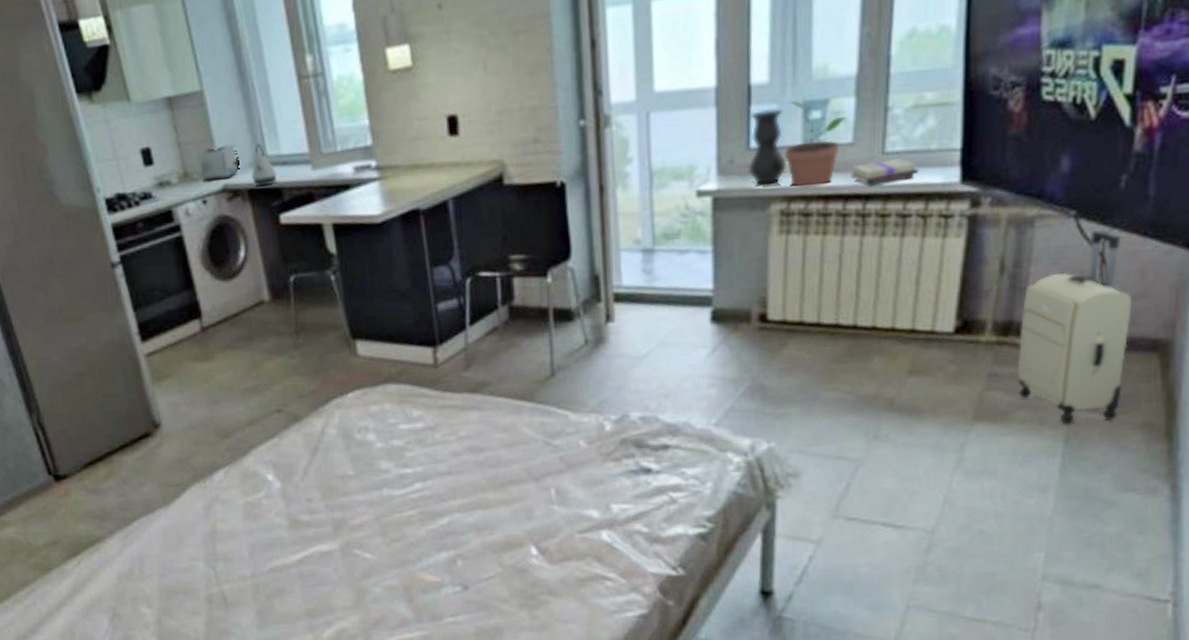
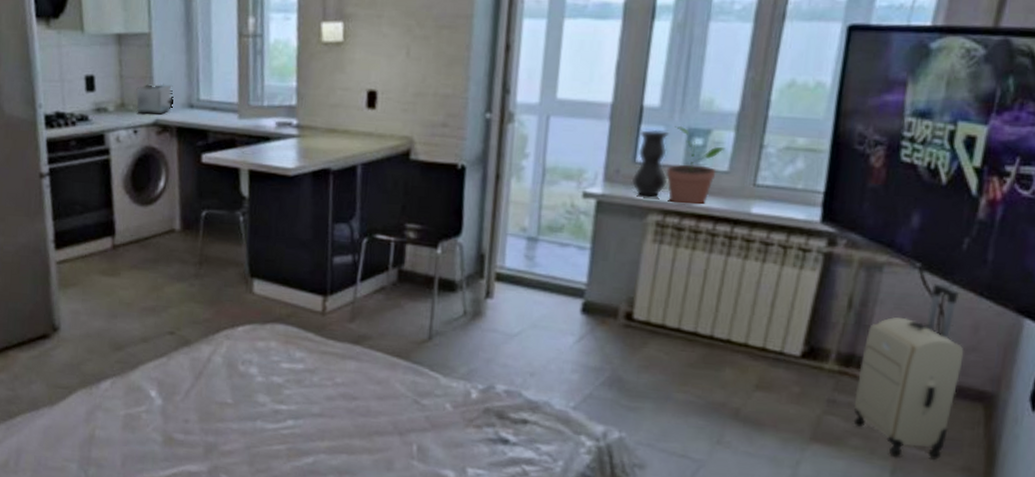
kettle: present [251,143,277,186] -> none [182,87,206,126]
books: present [849,158,920,188] -> none [722,191,785,214]

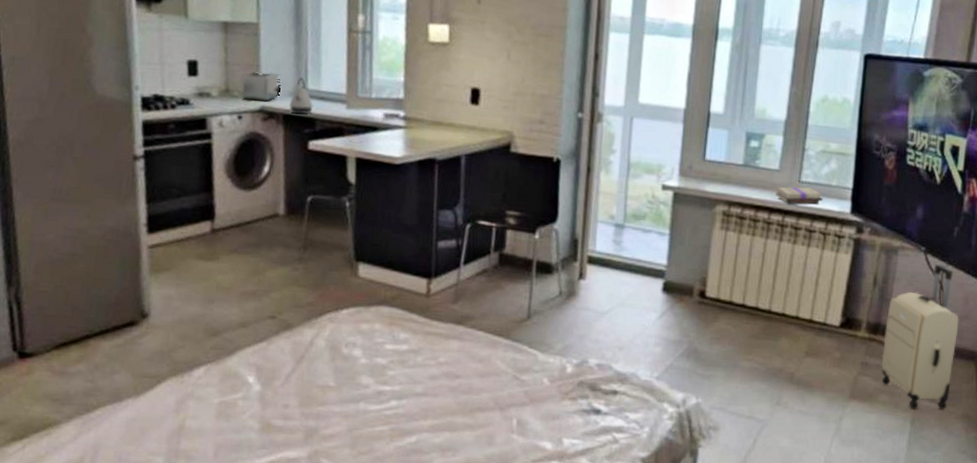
kettle: none [182,87,206,126] -> present [289,76,313,114]
vase: present [631,129,670,198] -> none [701,132,732,191]
potted plant: present [666,125,726,206] -> none [730,130,776,198]
books: none [722,191,785,214] -> present [775,186,823,206]

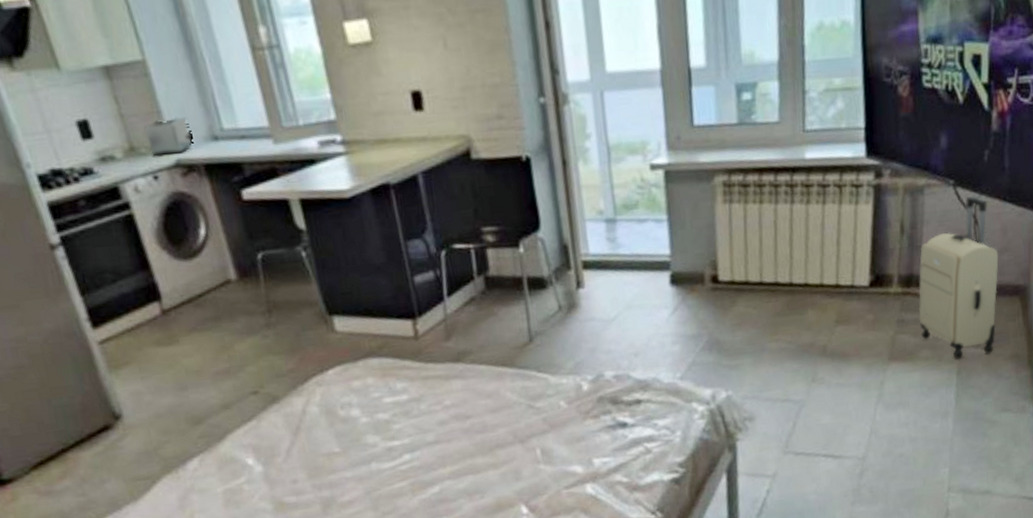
kettle: present [289,76,313,114] -> none [207,116,236,160]
books: present [775,186,823,206] -> none [778,136,834,162]

